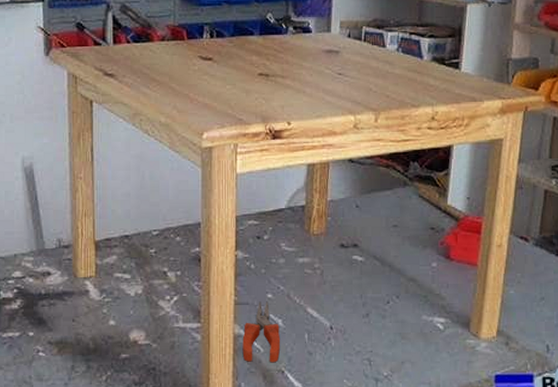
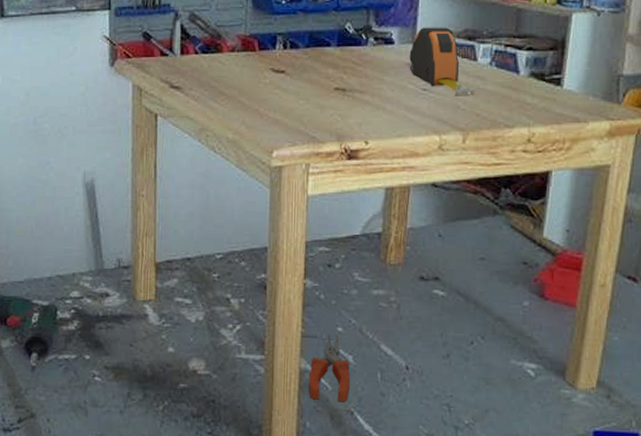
tape measure: none [325,17,384,80] -> present [409,27,474,96]

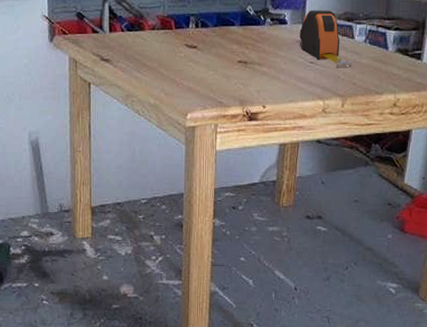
pliers: present [308,335,351,403] -> none [217,263,251,317]

